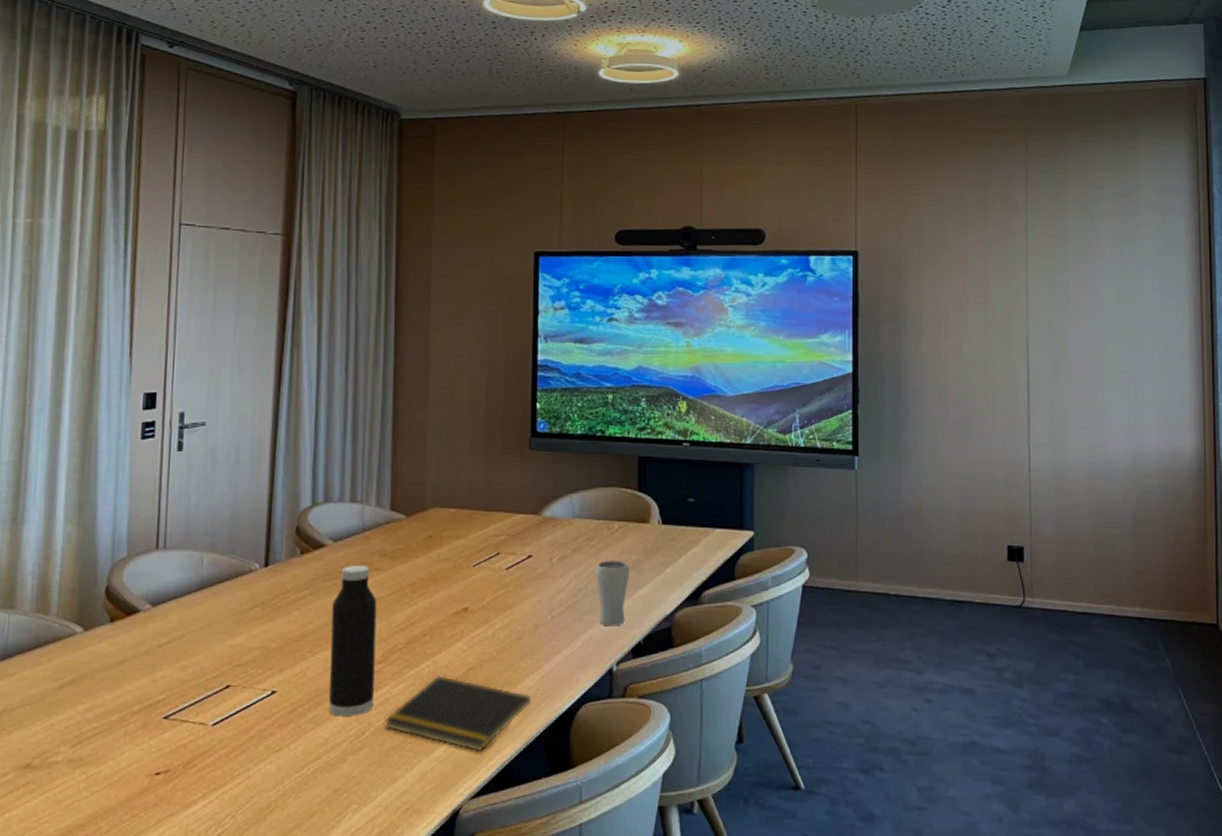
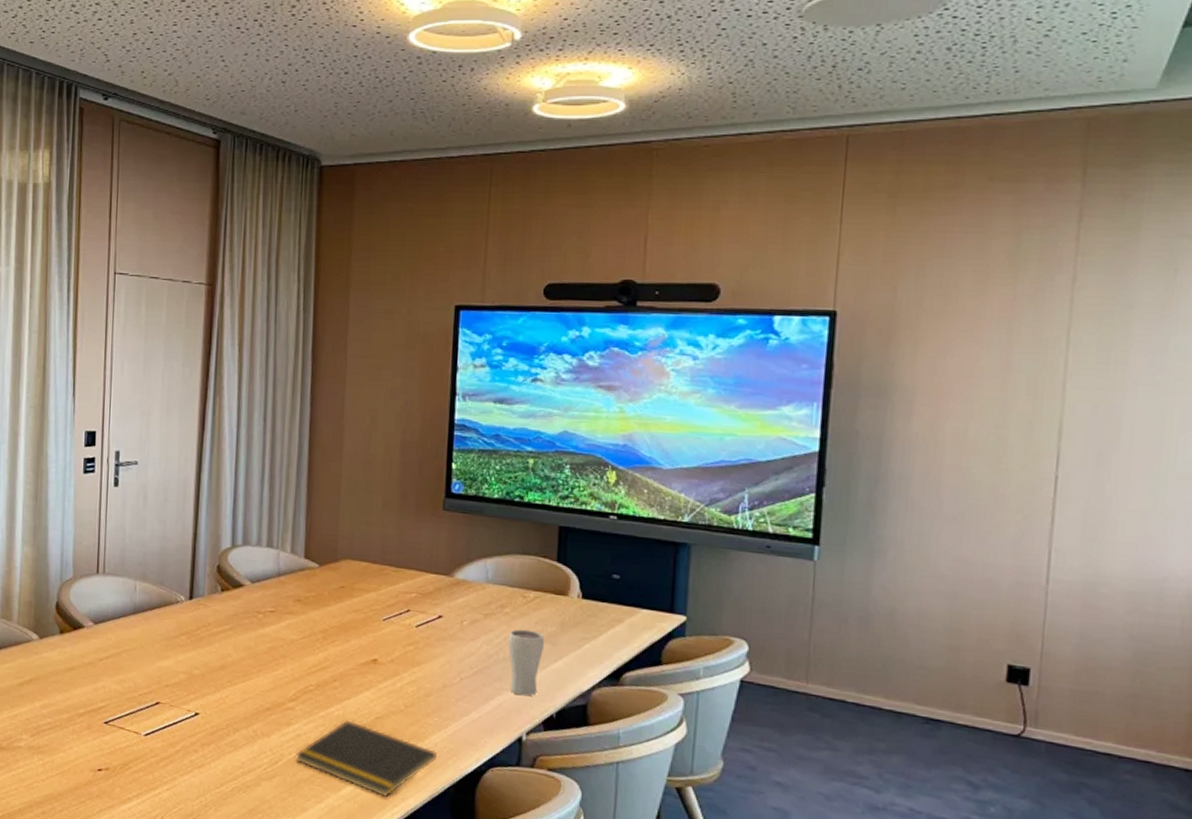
water bottle: present [329,564,377,716] -> none [246,606,291,746]

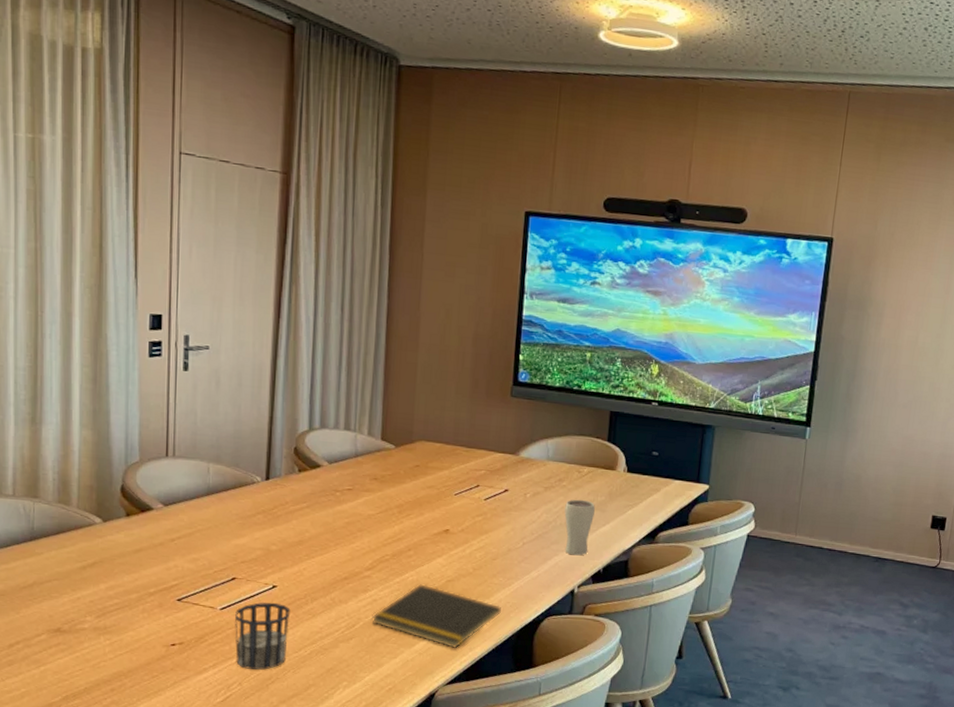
cup: none [158,730,213,805] -> present [235,602,291,670]

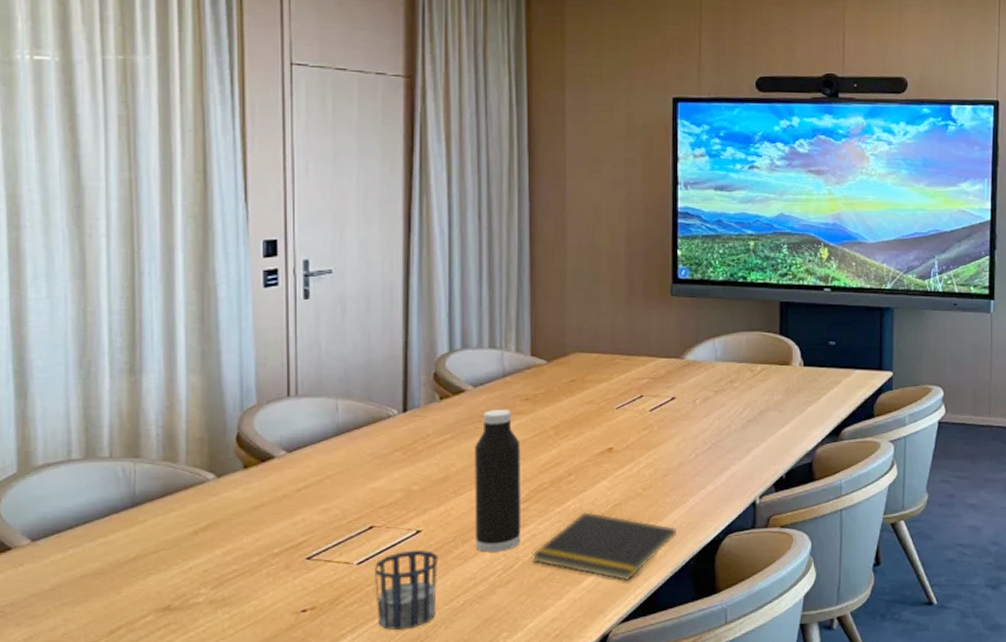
water bottle: none [323,485,368,612] -> present [474,409,522,552]
drinking glass: present [564,499,595,556] -> none [739,400,771,463]

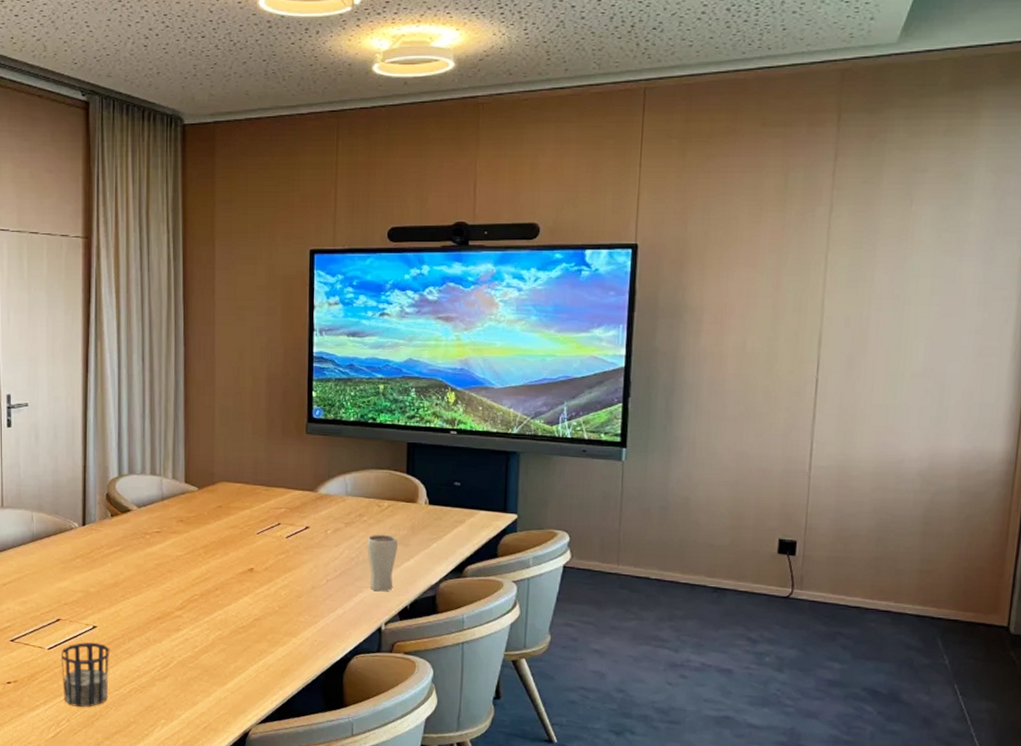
water bottle: present [474,409,522,552] -> none [139,527,177,651]
notepad: present [531,512,676,582] -> none [185,623,309,688]
drinking glass: none [739,400,771,463] -> present [367,534,398,592]

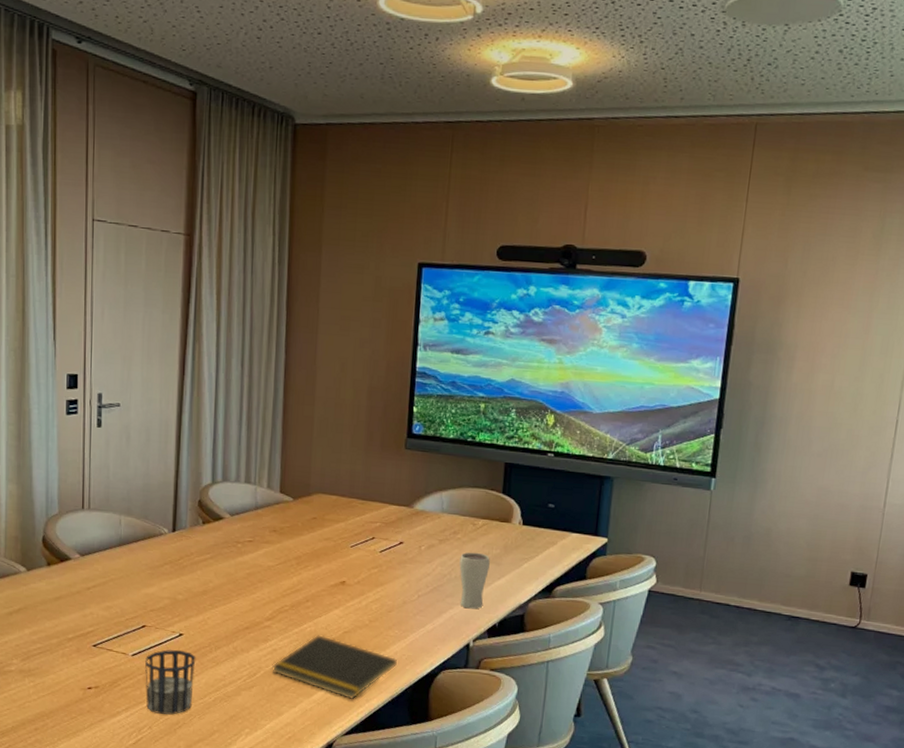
notepad: none [185,623,309,688] -> present [272,635,397,700]

